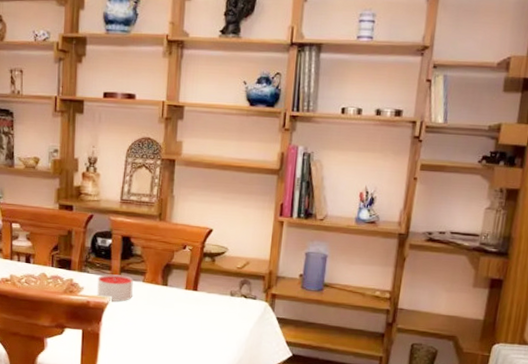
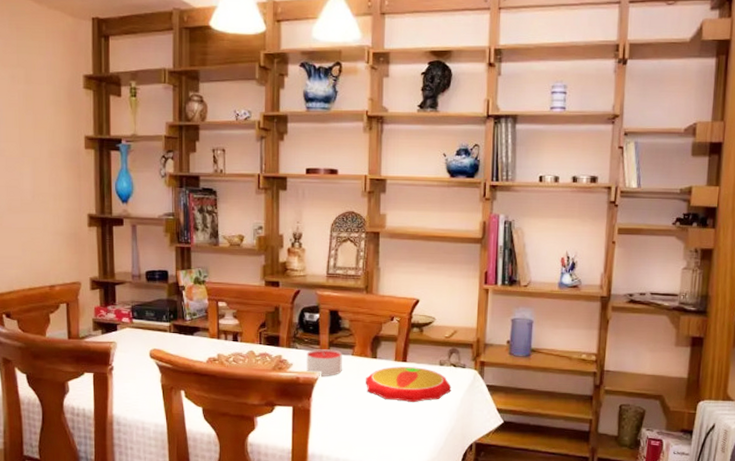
plate: none [155,295,241,332] -> present [366,366,452,403]

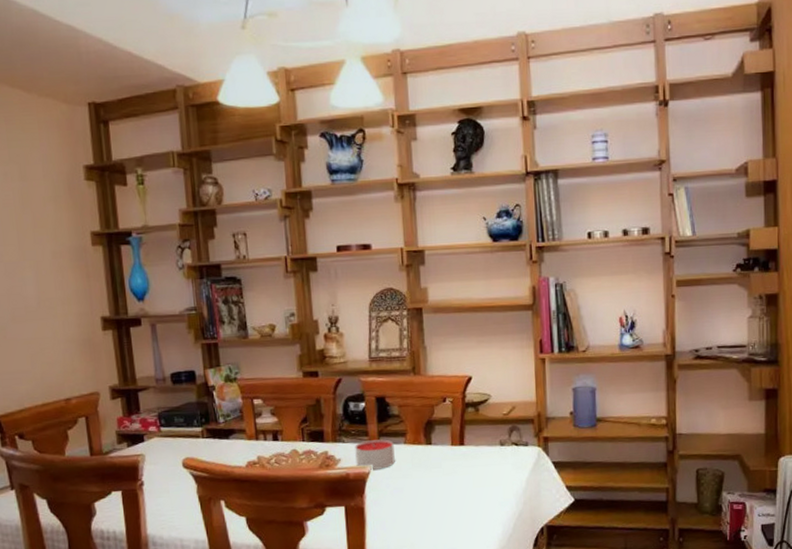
plate: present [366,366,452,403] -> none [422,450,515,489]

